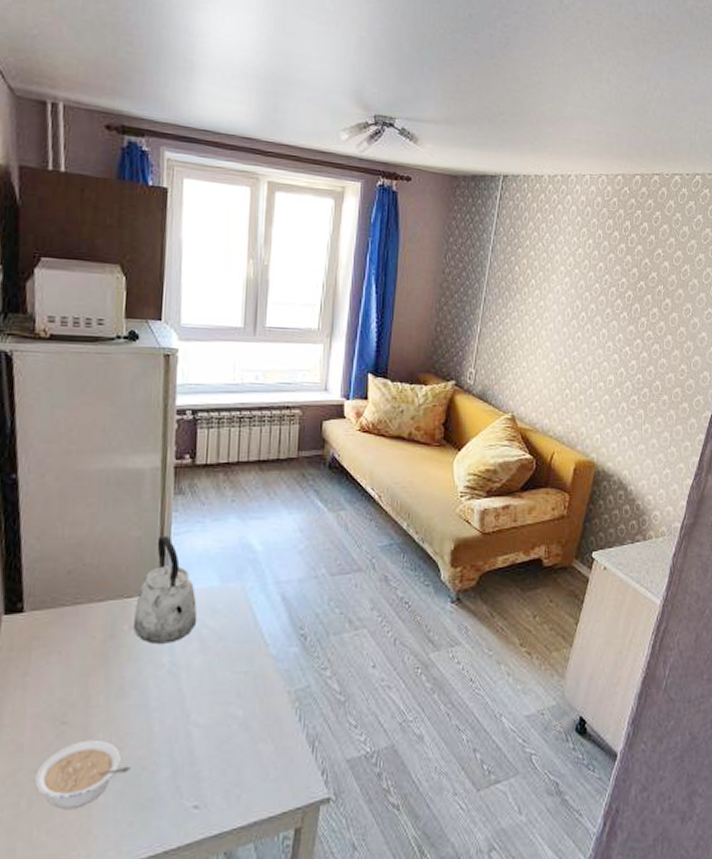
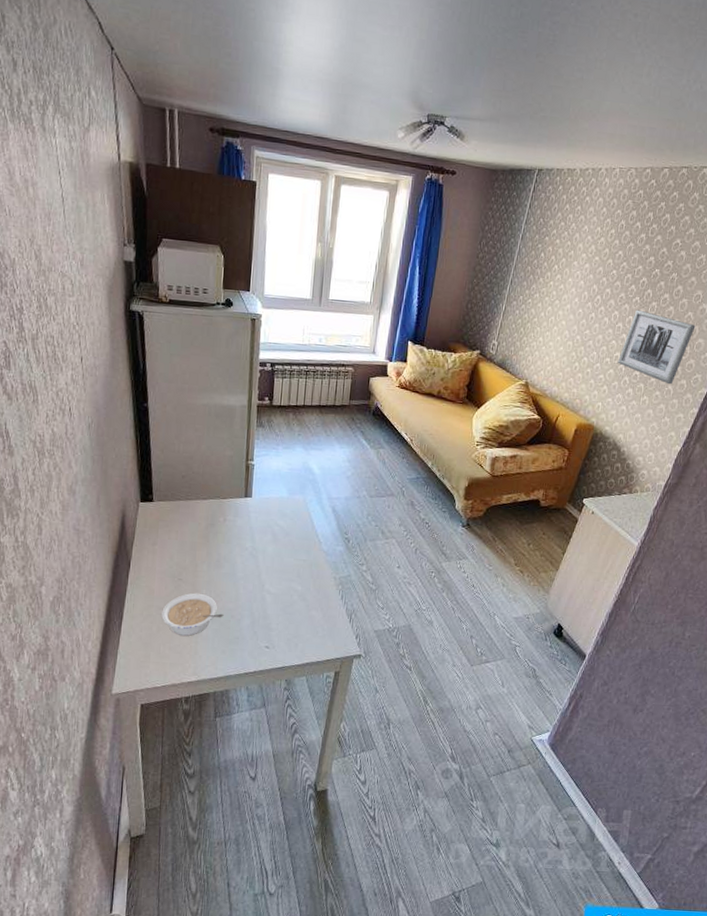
kettle: present [132,536,197,644] -> none [226,456,271,534]
wall art: none [612,326,690,409] -> present [618,309,696,385]

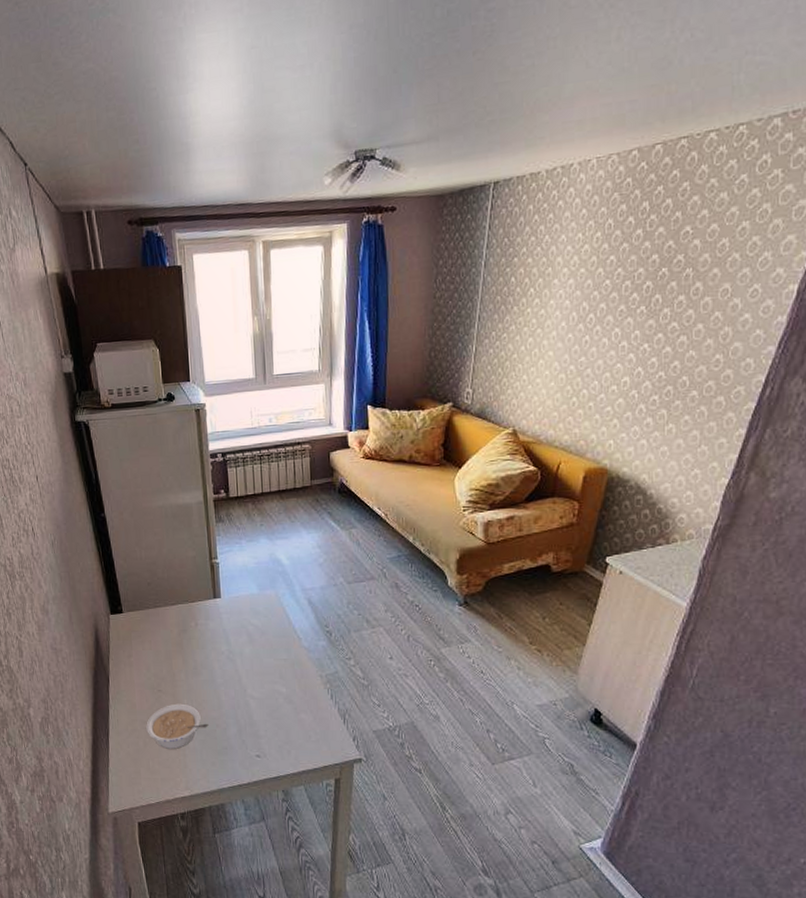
wall art: present [618,309,696,385] -> none [628,321,727,405]

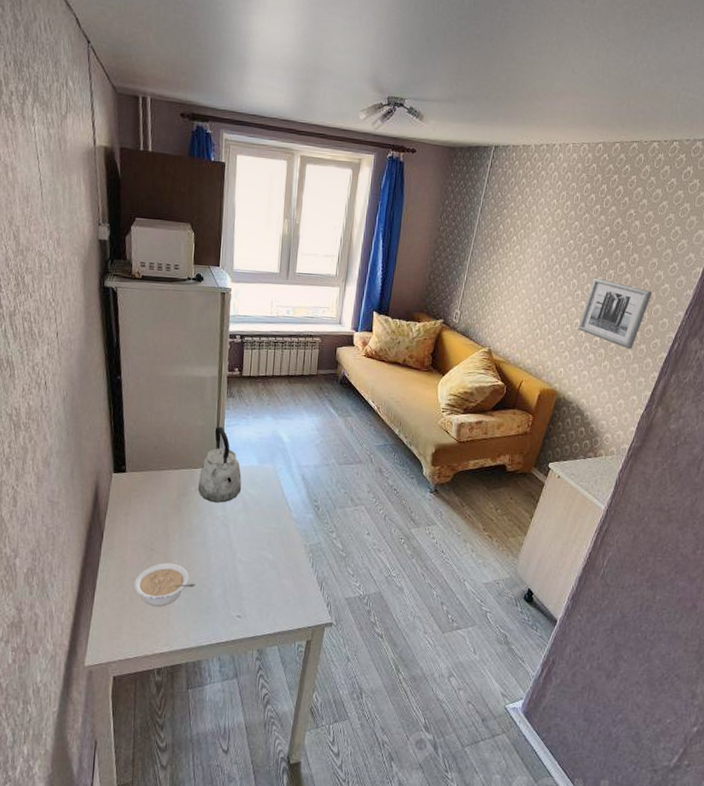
kettle: none [197,555,244,637] -> present [197,426,242,503]
wall art: none [628,321,727,405] -> present [578,277,653,350]

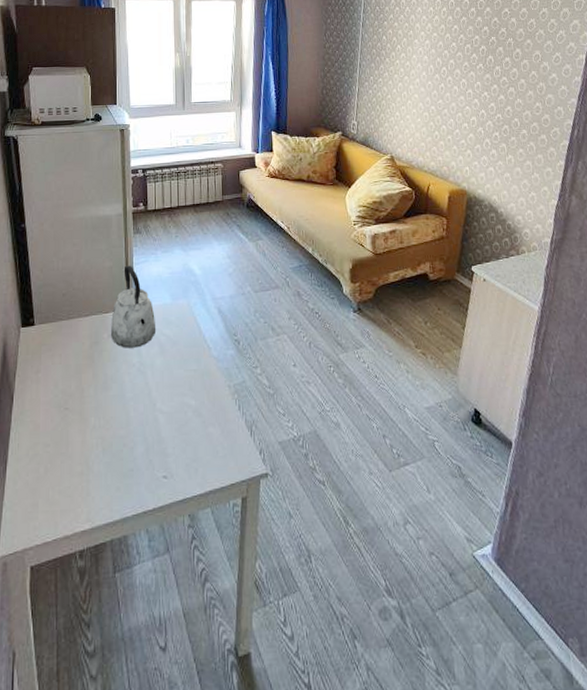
legume: present [134,562,196,606] -> none [49,422,115,475]
wall art: present [578,277,653,350] -> none [475,75,542,141]

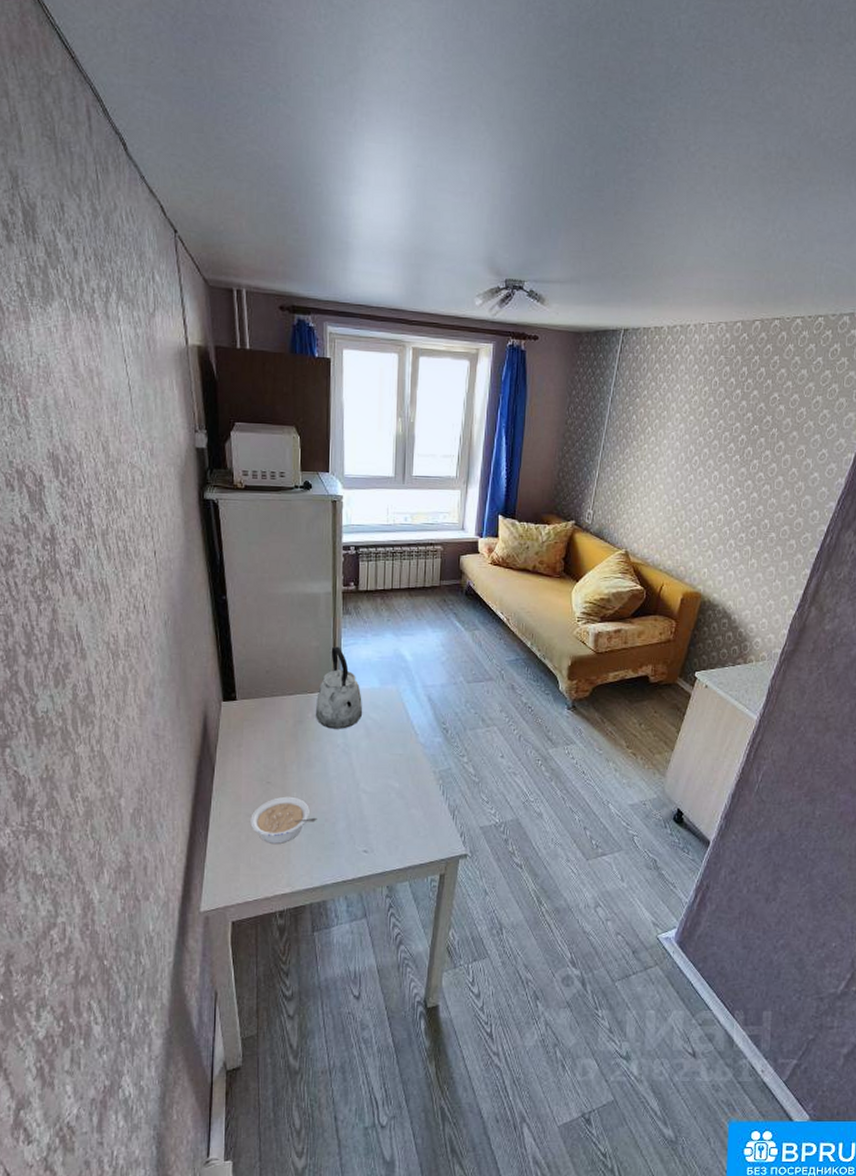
legume: none [49,422,115,475] -> present [250,796,317,844]

